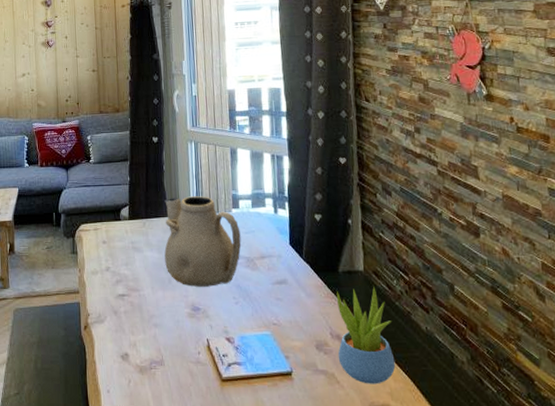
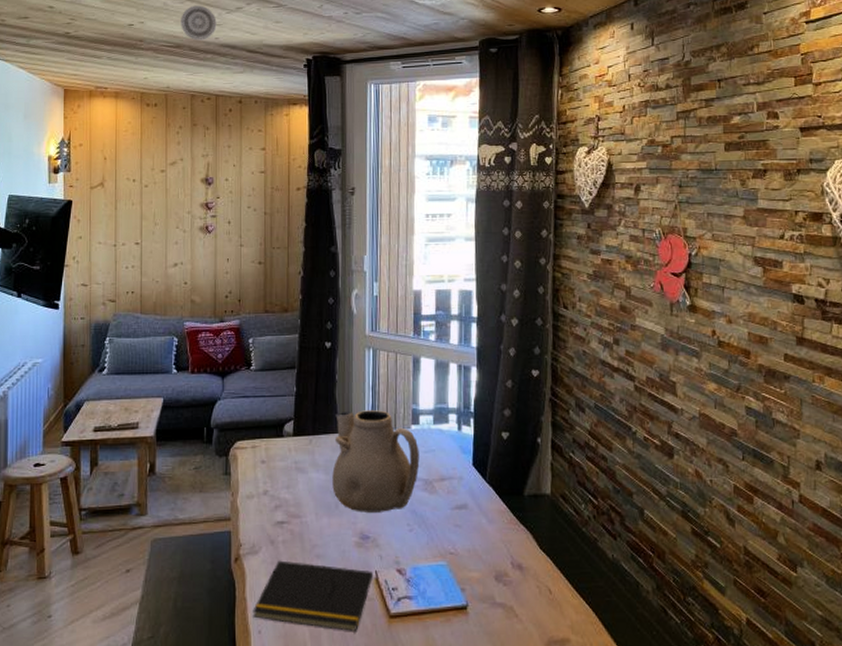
notepad: none [101,328,205,393] -> present [253,560,373,631]
succulent plant: present [336,286,396,384] -> none [518,510,578,617]

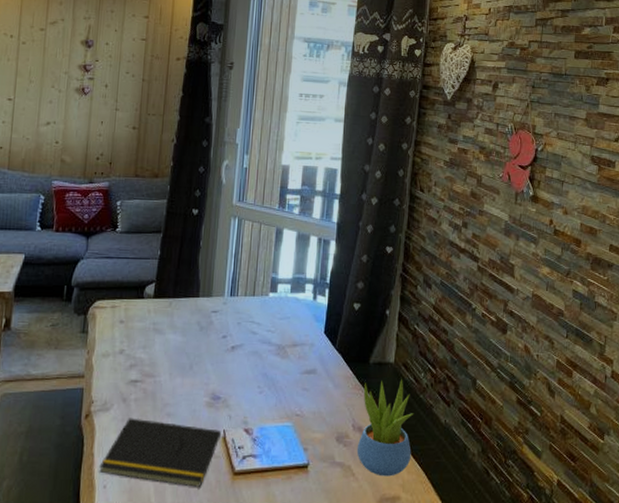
teapot: present [332,410,420,512] -> none [188,276,275,374]
succulent plant: none [518,510,578,617] -> present [356,378,414,477]

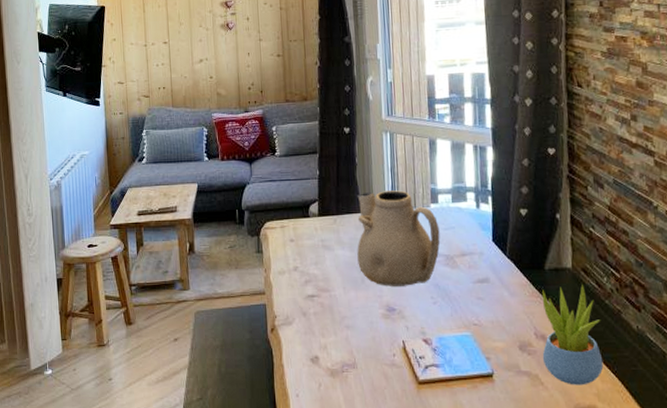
notepad: present [99,418,221,487] -> none [290,330,400,396]
teapot: none [188,276,275,374] -> present [357,190,441,286]

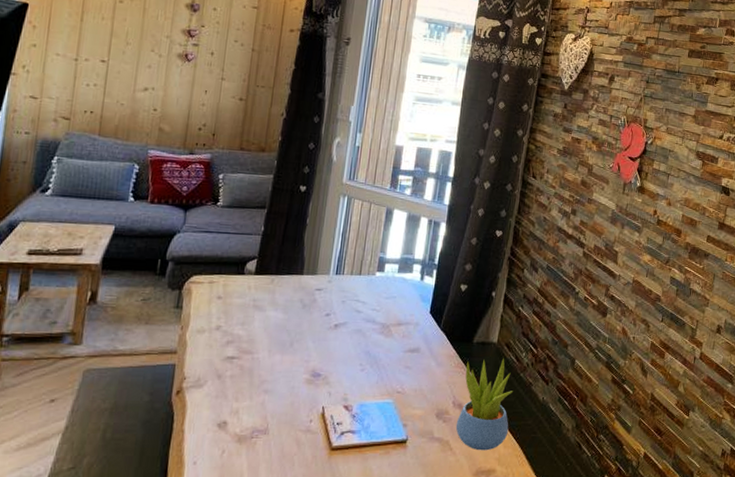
teapot: present [357,190,441,286] -> none [289,255,381,352]

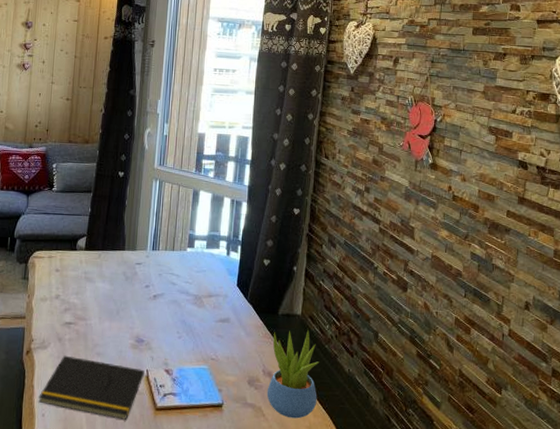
notepad: none [189,394,320,462] -> present [38,355,144,420]

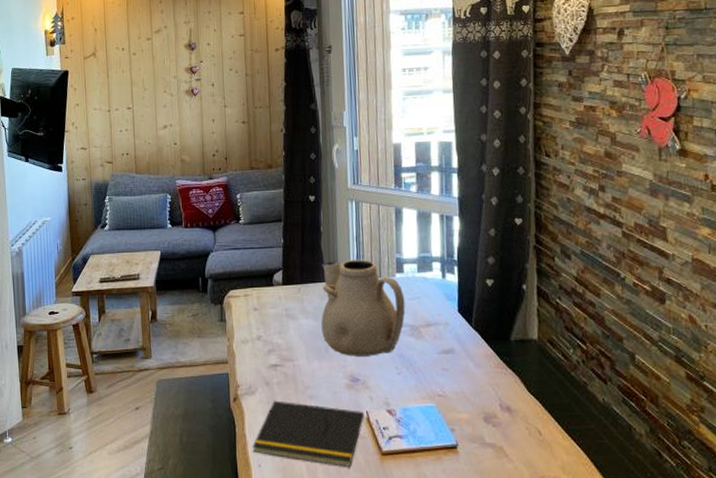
teapot: none [115,232,192,321] -> present [321,259,406,356]
succulent plant: present [267,329,320,419] -> none [507,355,569,458]

